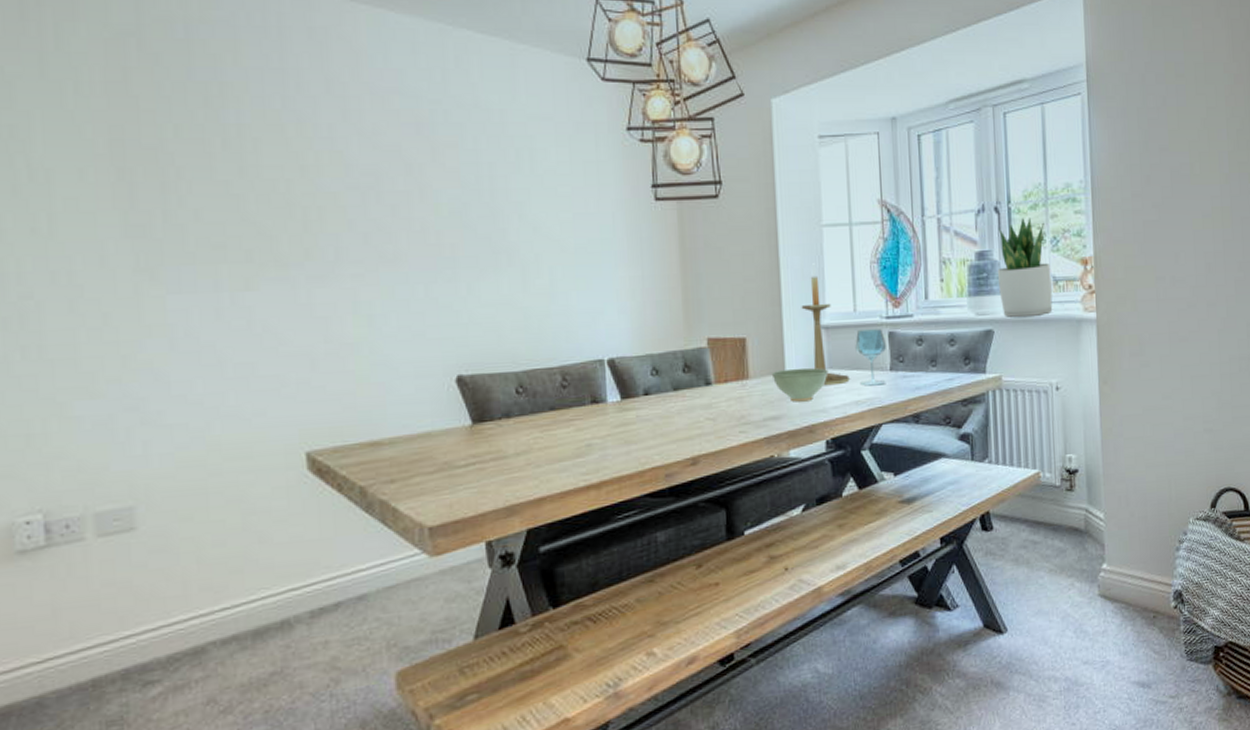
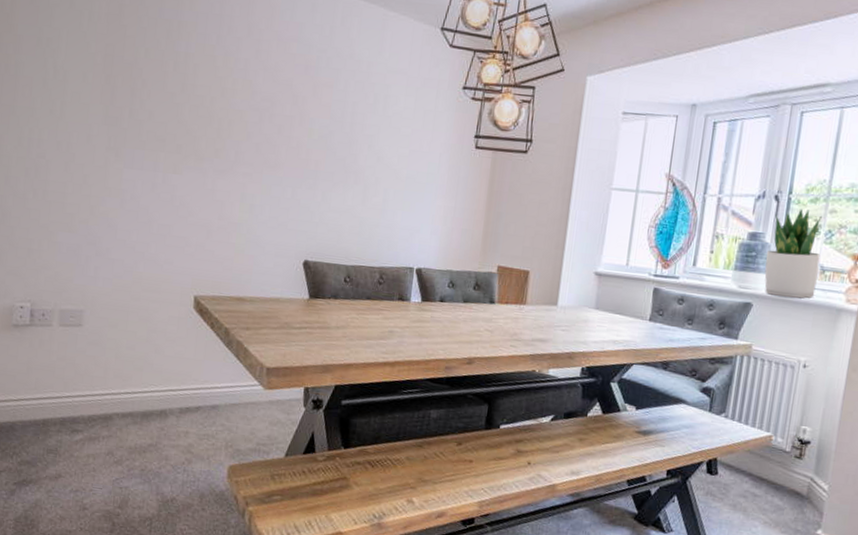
bowl: present [771,368,828,402] -> none [545,302,595,333]
candlestick: present [801,263,850,386] -> none [581,219,612,325]
wine glass: present [855,329,887,386] -> none [620,282,651,332]

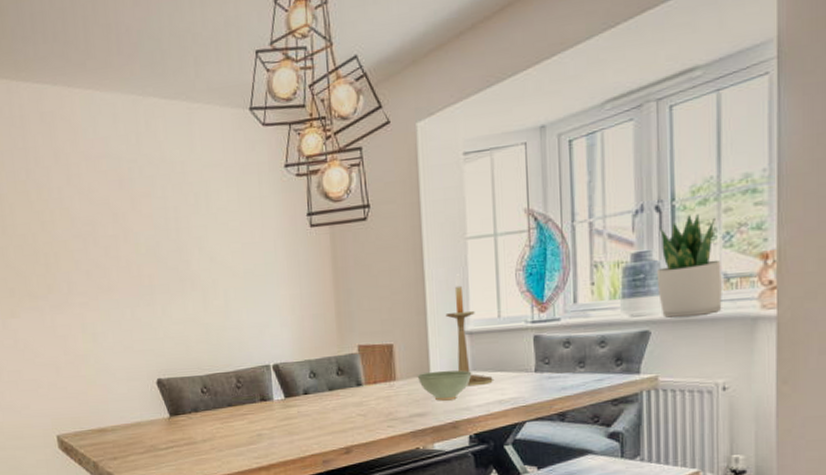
bowl: none [545,302,595,333] -> present [417,370,472,401]
candlestick: none [581,219,612,325] -> present [445,274,493,387]

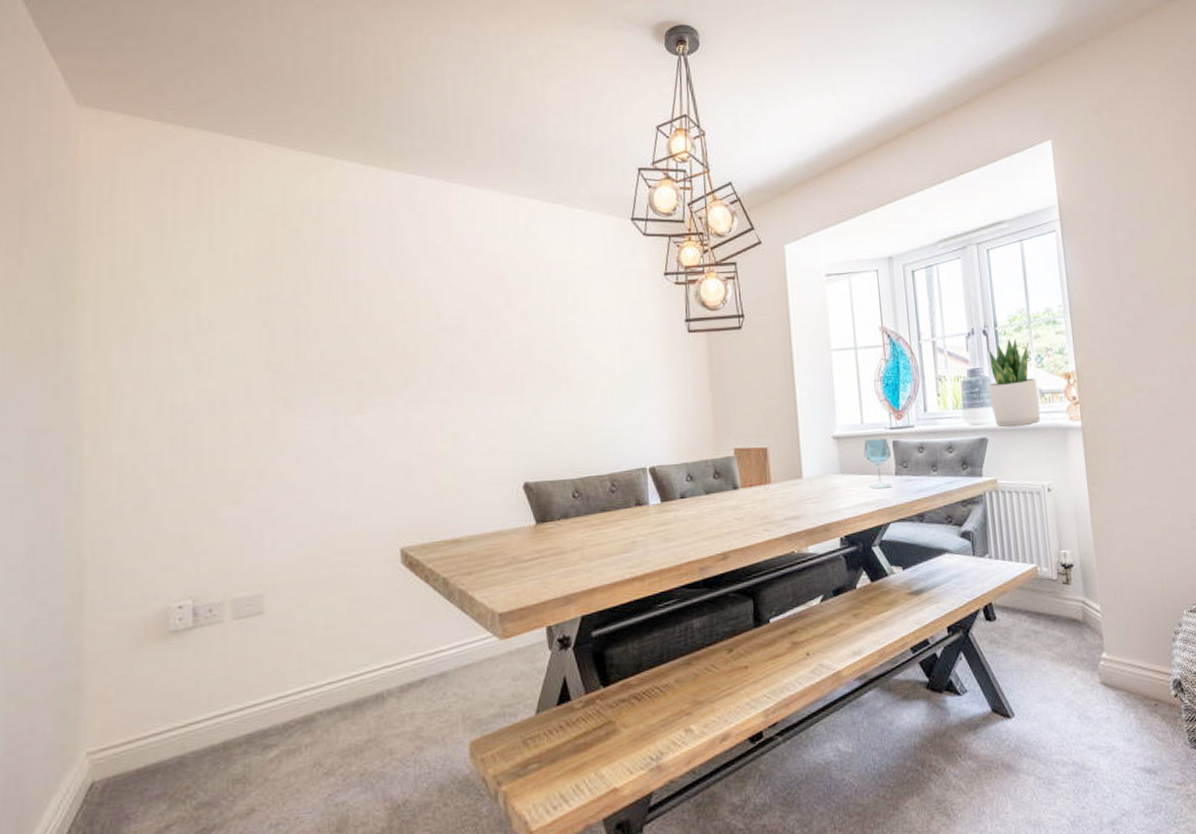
bowl: present [417,370,472,401] -> none [790,473,841,504]
candlestick: present [445,274,493,387] -> none [815,382,860,489]
wine glass: none [499,333,532,387] -> present [863,438,892,489]

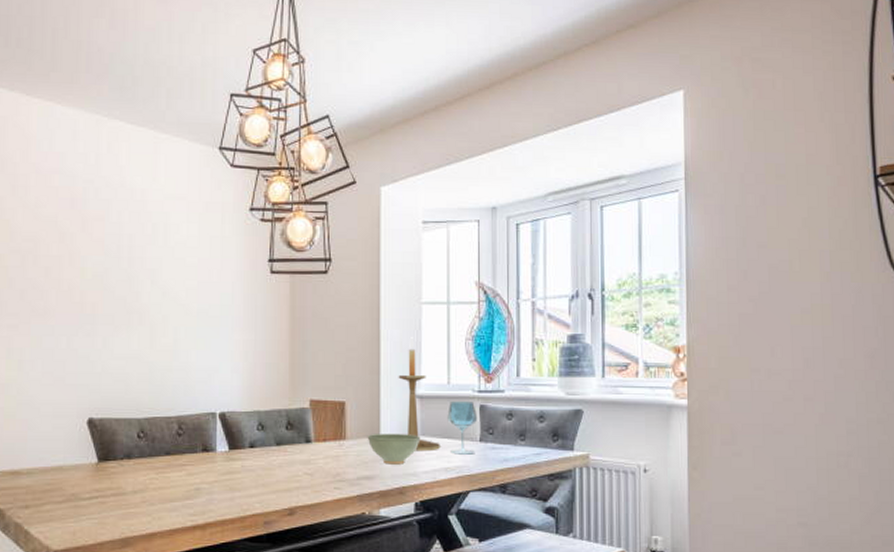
bowl: none [790,473,841,504] -> present [367,434,421,464]
candlestick: none [815,382,860,489] -> present [398,337,440,452]
planter: present [988,339,1041,427] -> none [588,305,643,400]

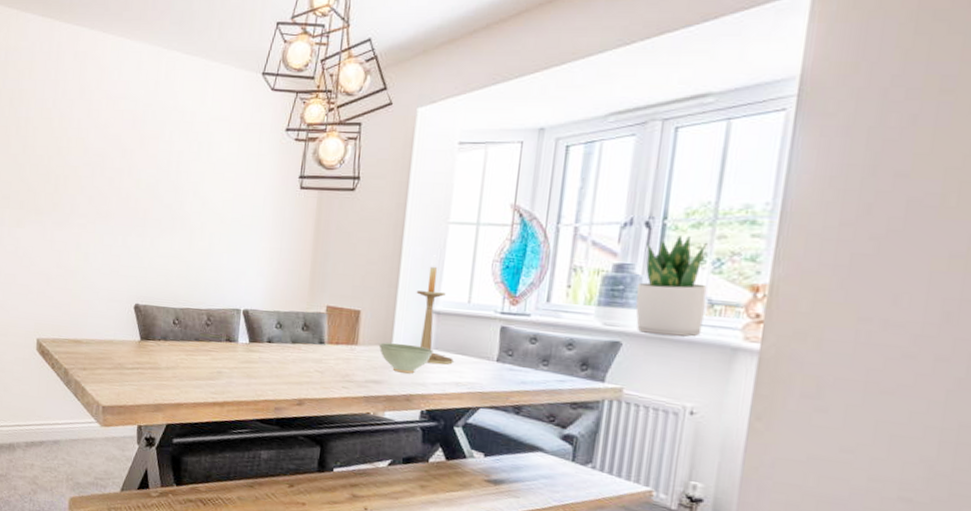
wine glass: present [447,402,478,455] -> none [463,320,498,373]
planter: none [588,305,643,400] -> present [635,236,708,337]

